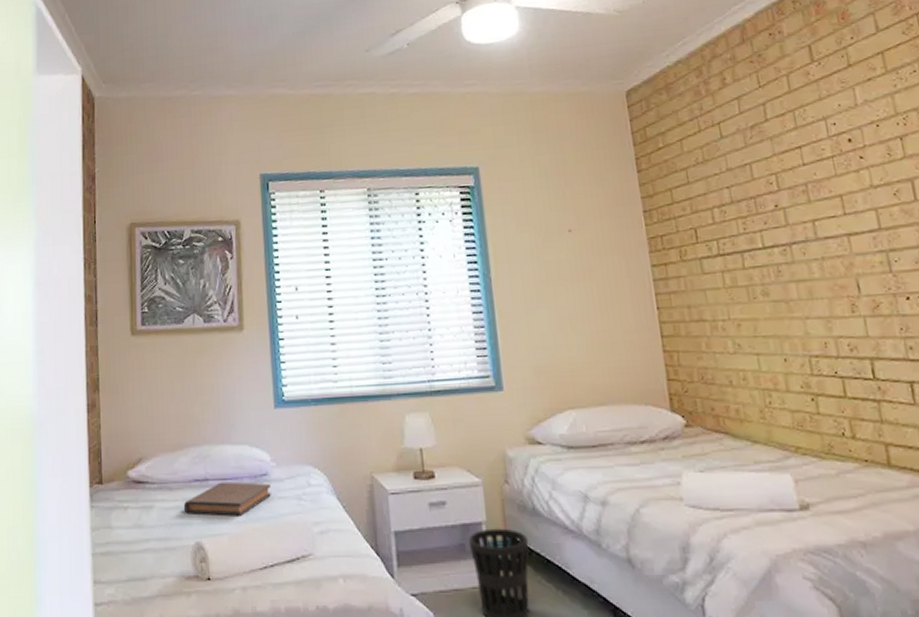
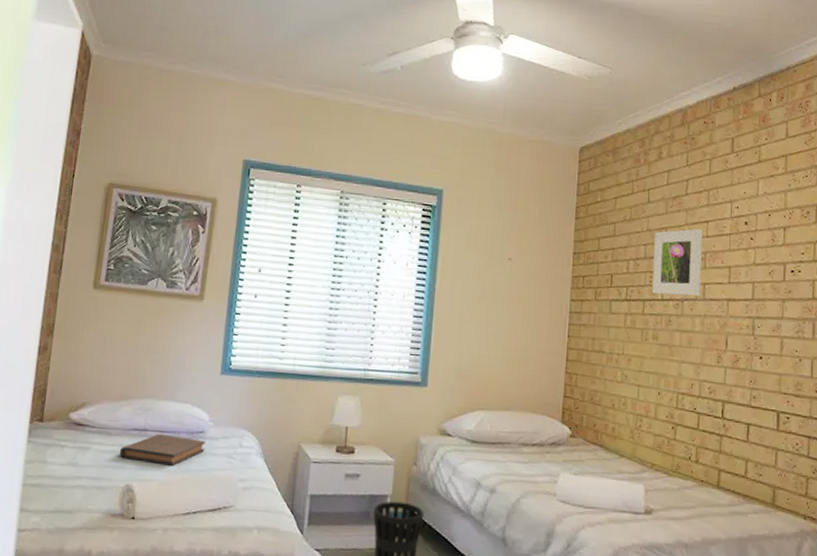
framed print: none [737,157,811,243] -> present [652,229,703,297]

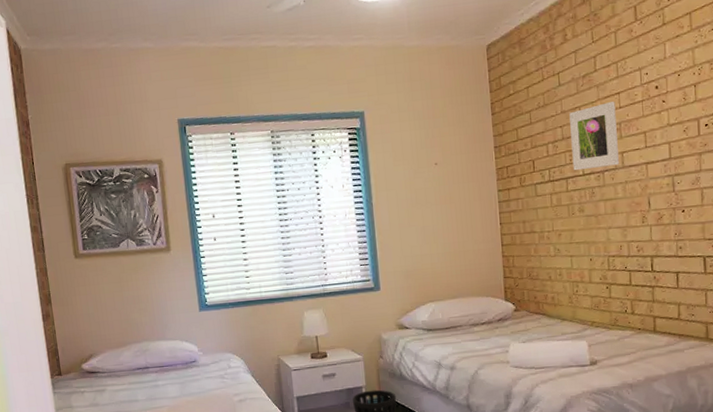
book: present [119,433,205,466] -> none [129,367,200,394]

